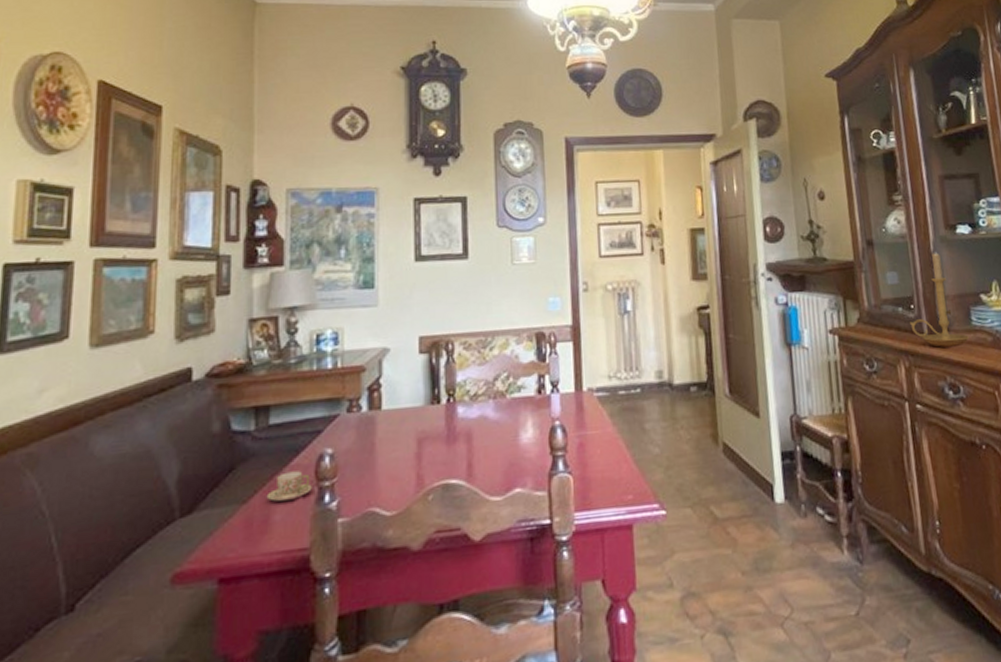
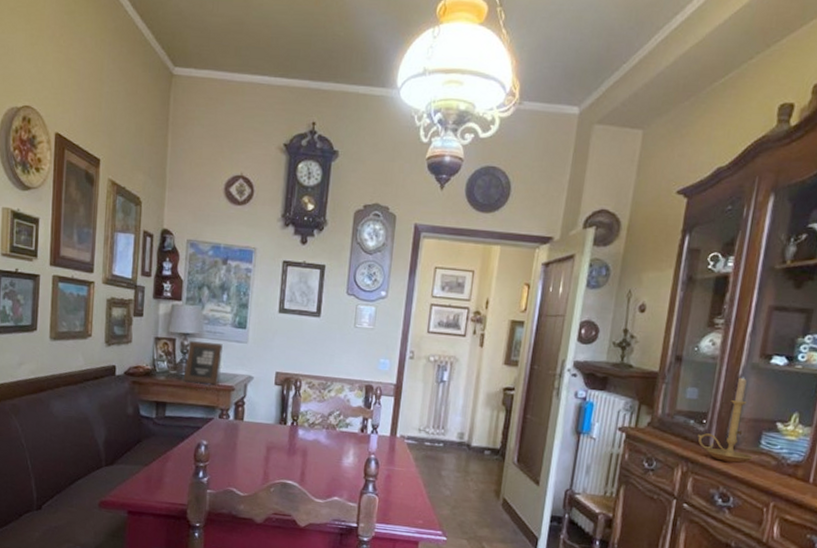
teacup: present [266,471,312,502] -> none [161,451,191,471]
picture frame: none [292,313,344,372] -> present [183,340,223,385]

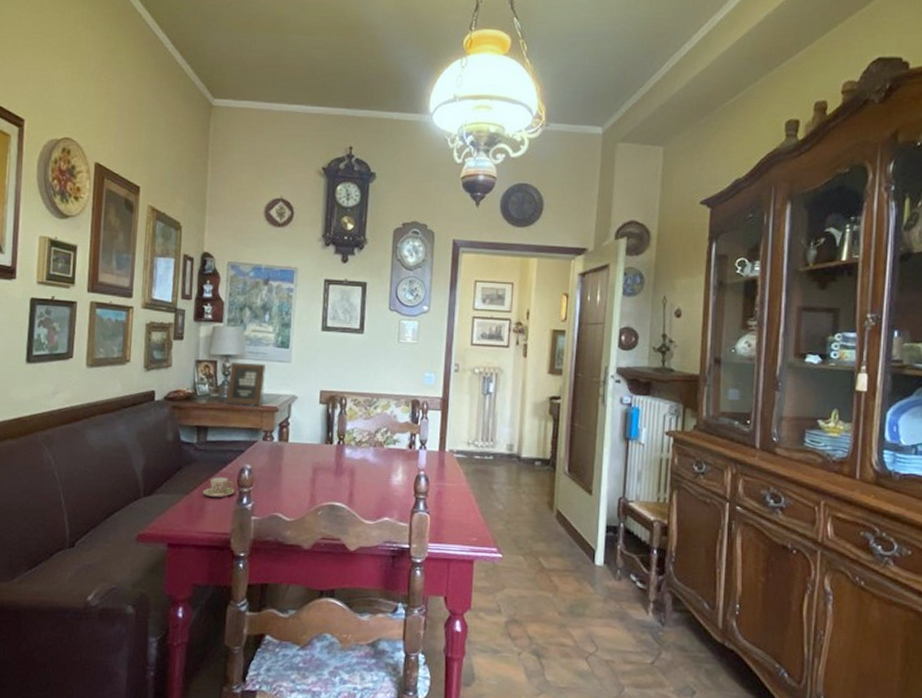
teacup: none [161,451,191,471] -> present [202,477,235,498]
candle holder: present [698,377,753,464] -> none [744,377,799,463]

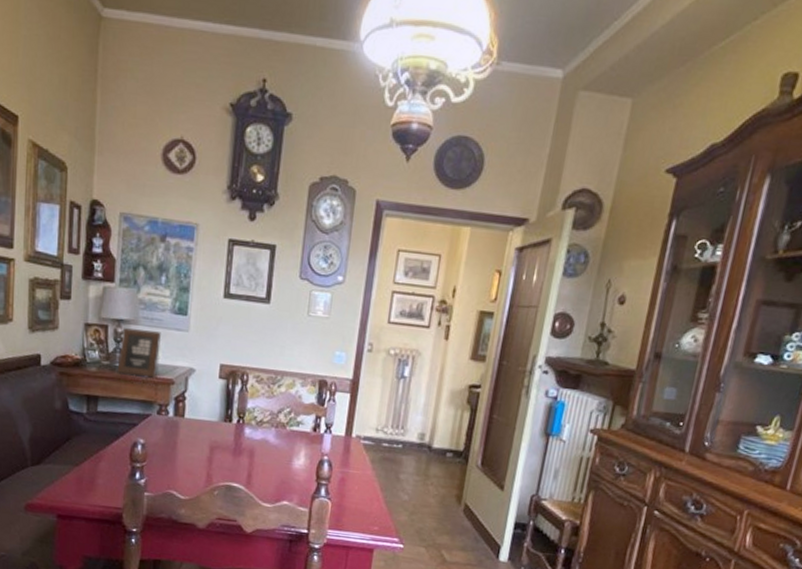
teacup: present [202,477,235,498] -> none [93,450,127,472]

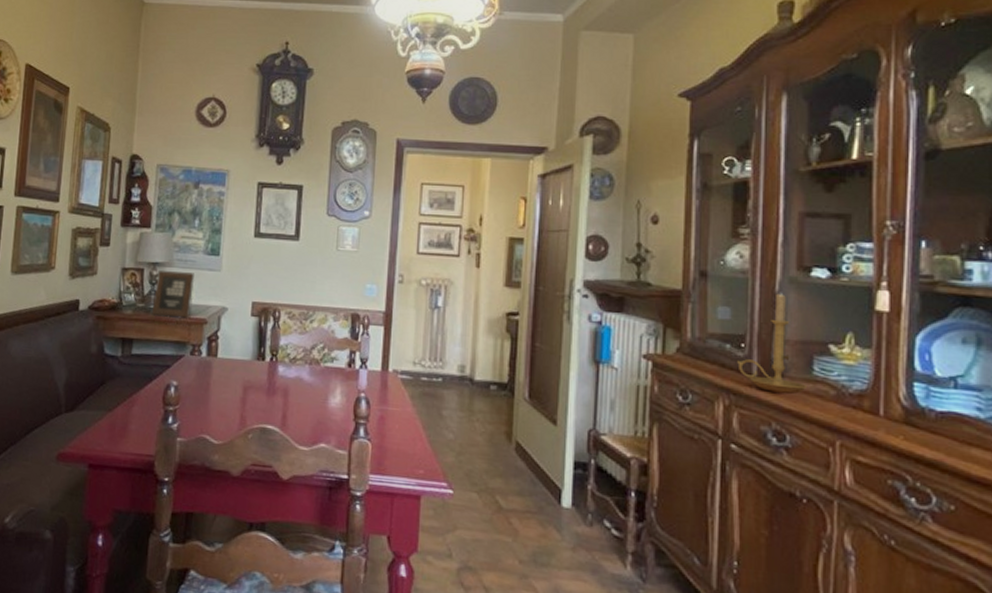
candle holder: none [673,377,730,469] -> present [737,293,807,395]

